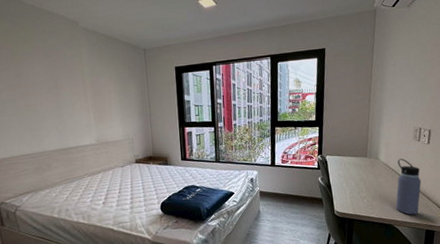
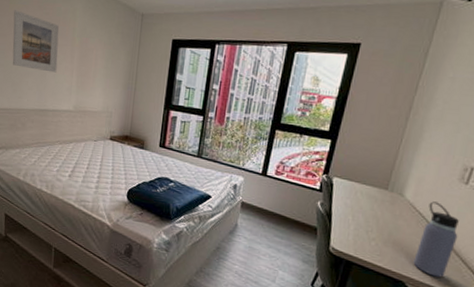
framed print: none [19,61,73,113] -> present [12,10,59,73]

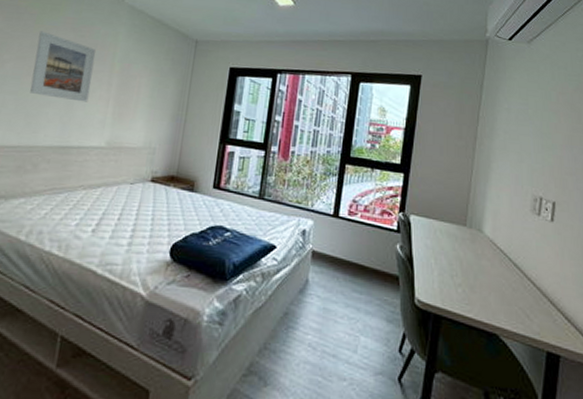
water bottle: present [413,201,459,278] -> none [503,236,542,325]

